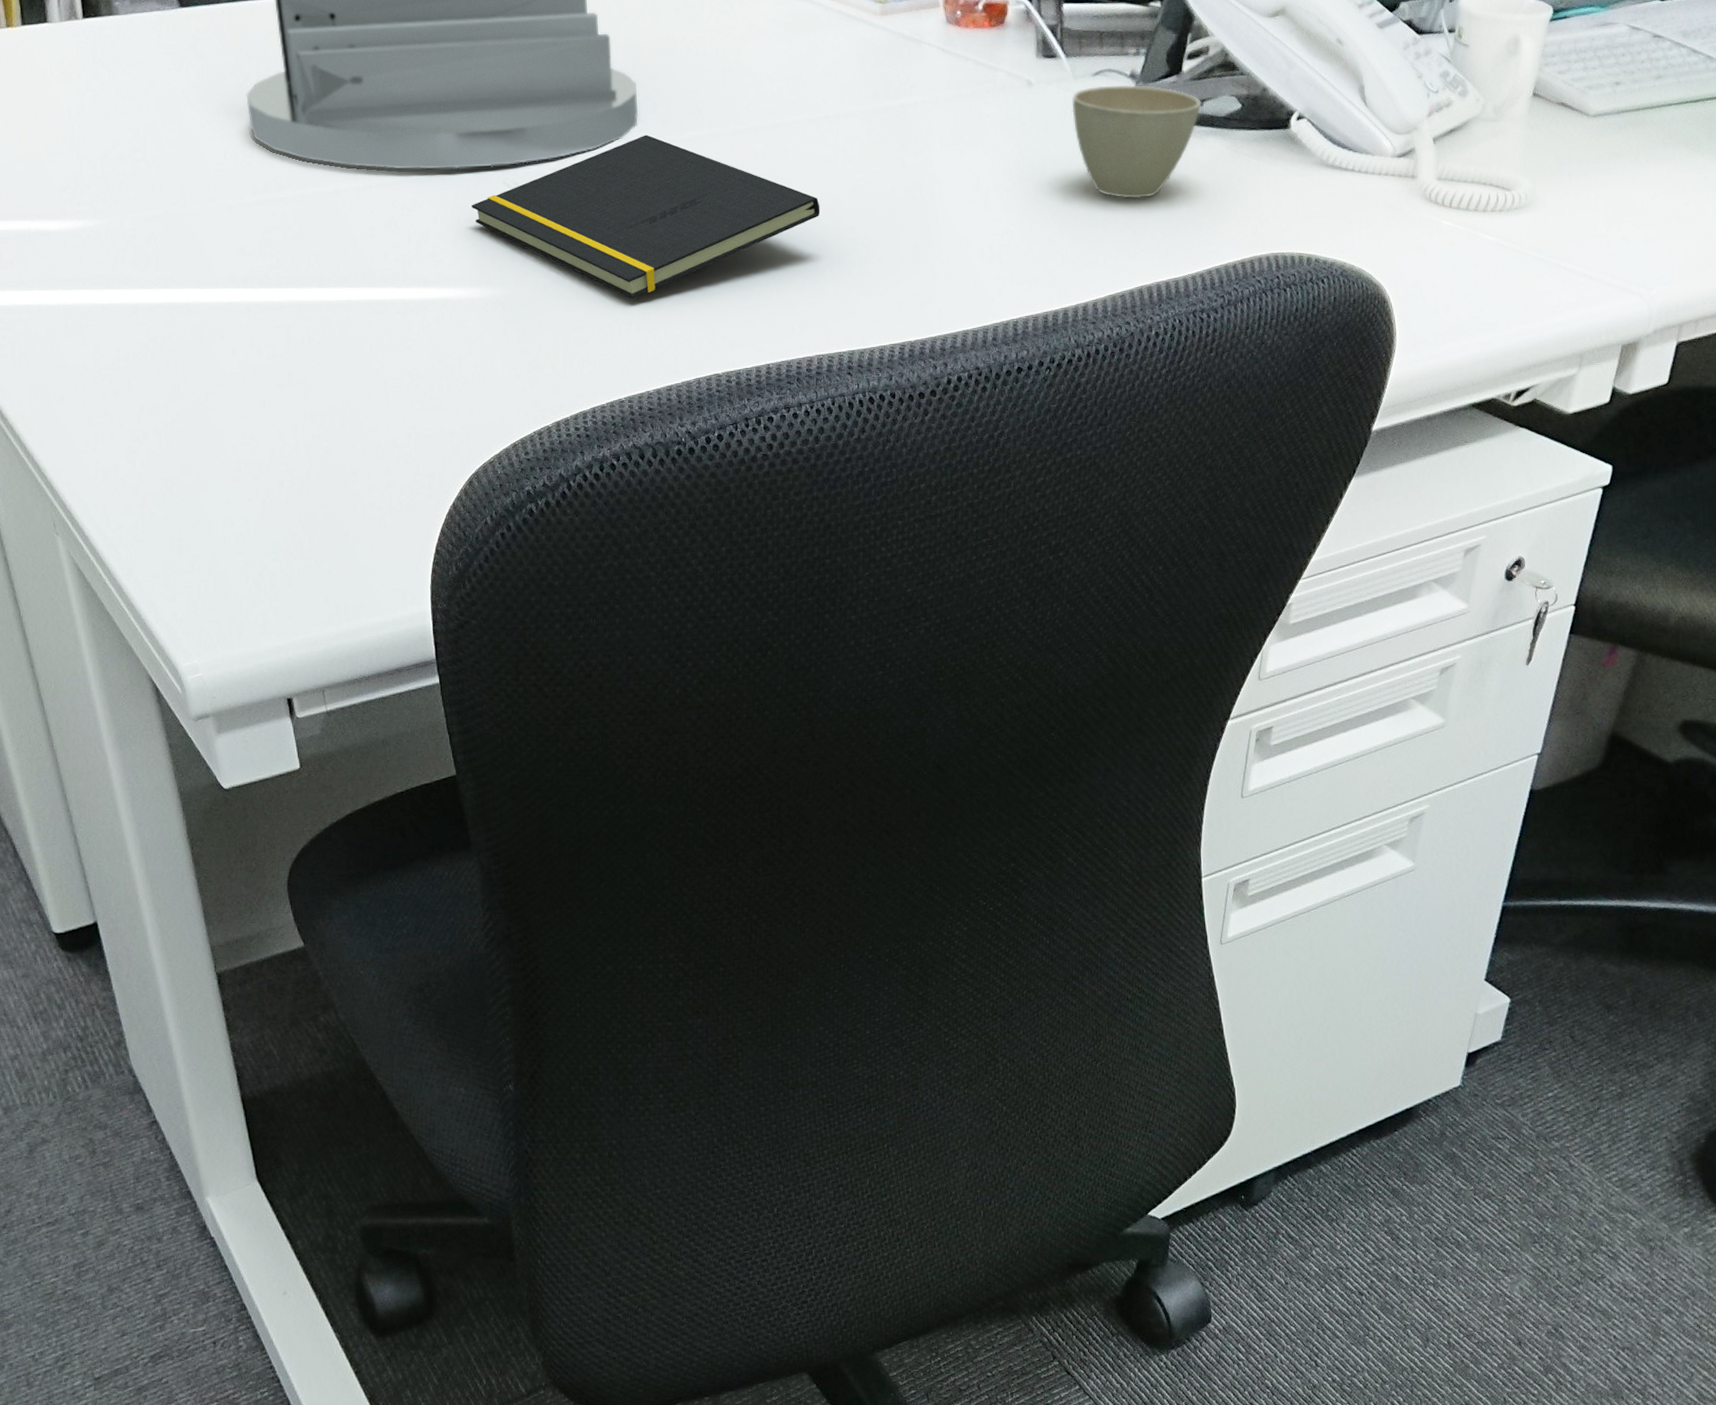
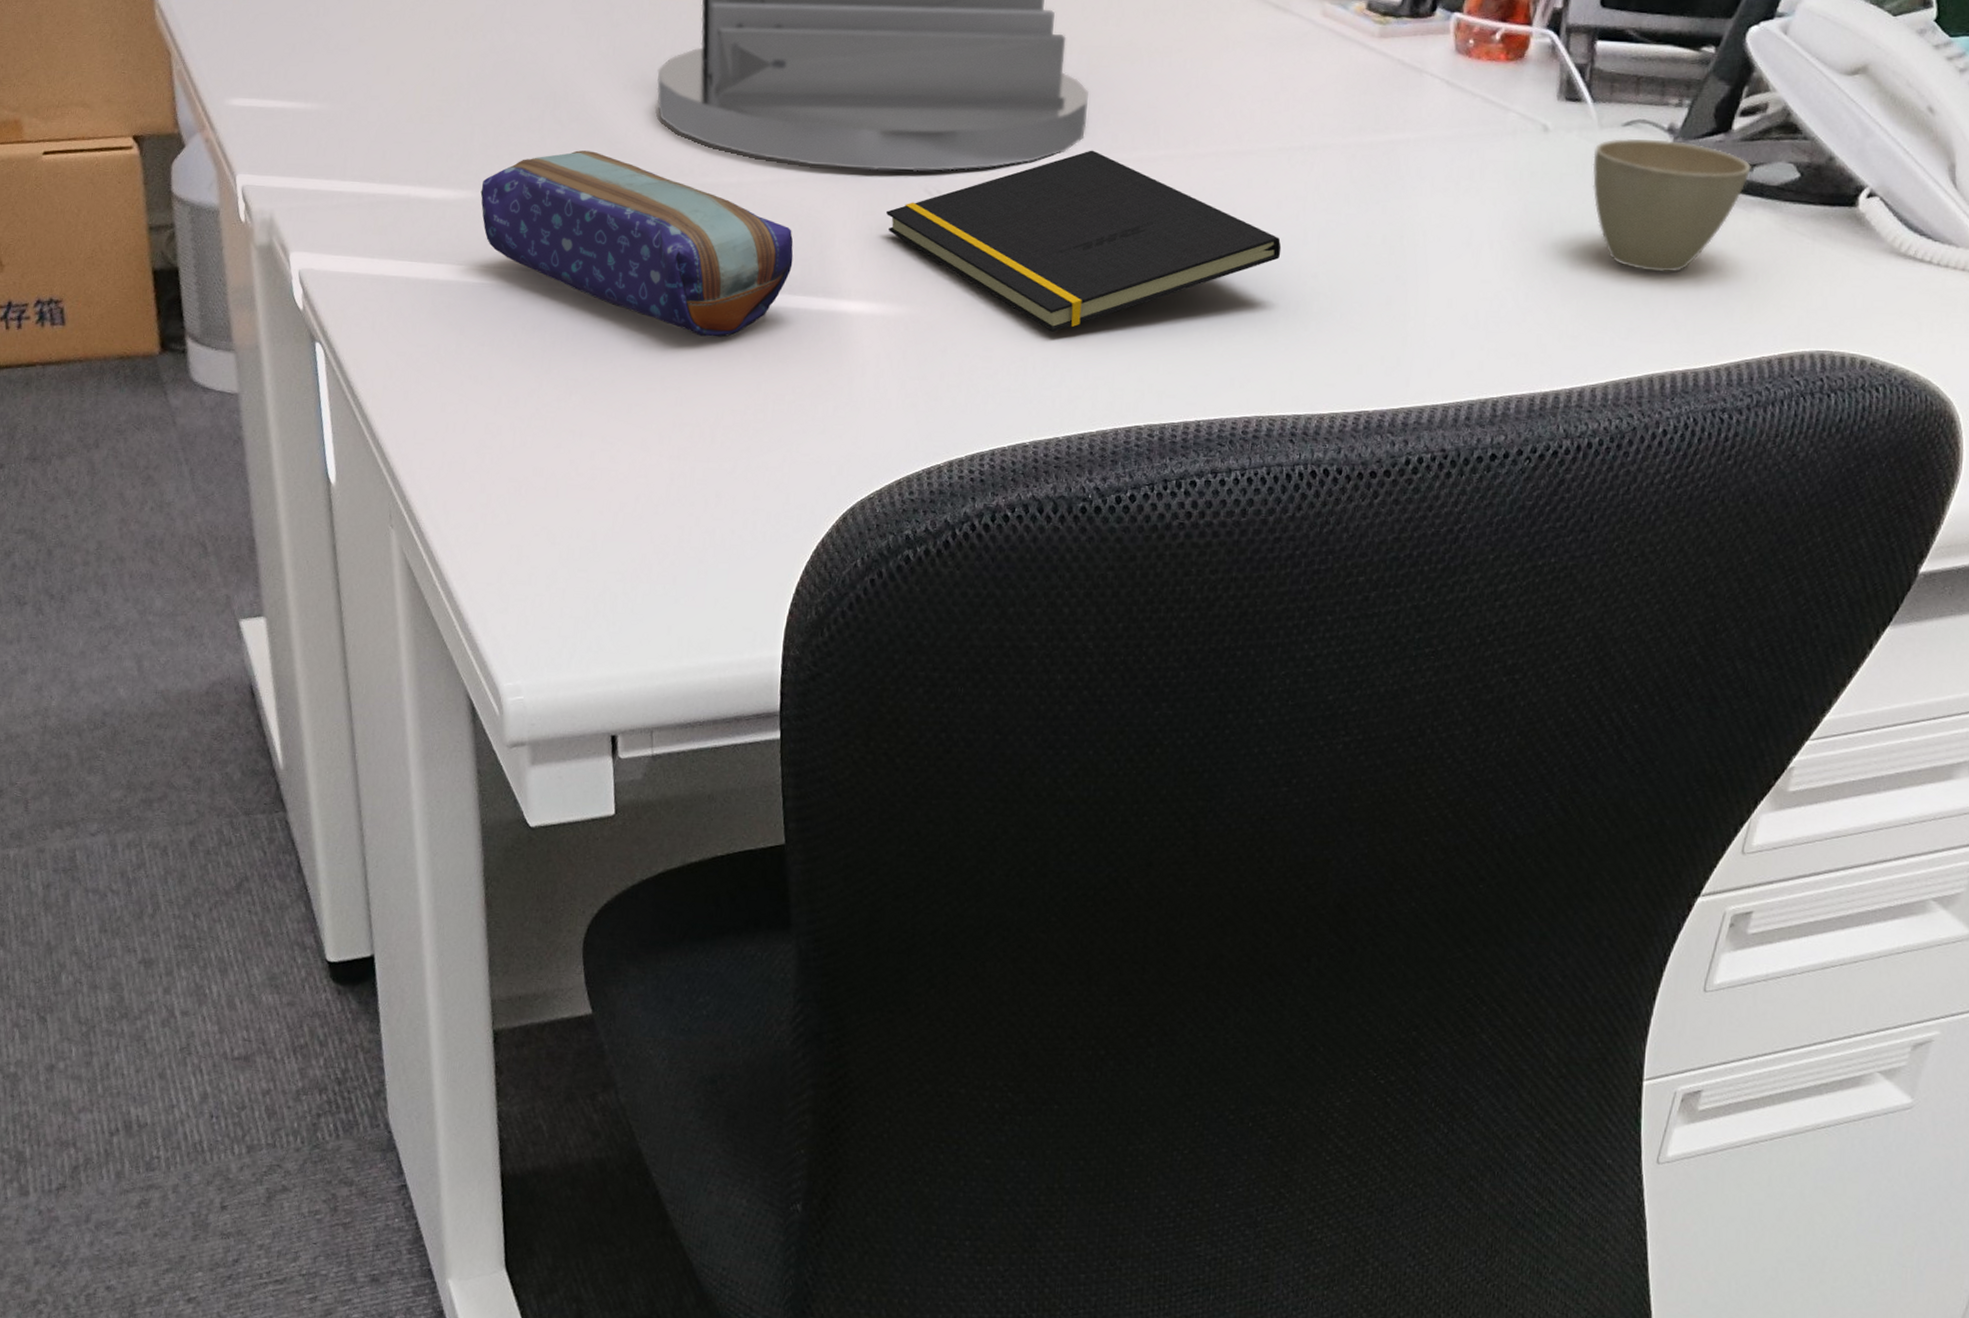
pencil case: none [96,174,394,333] -> present [480,150,794,338]

